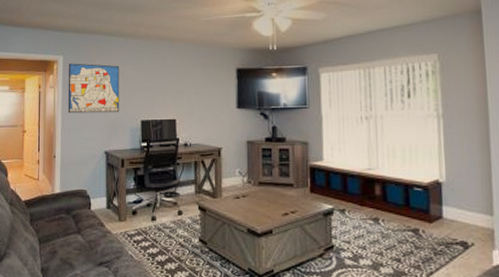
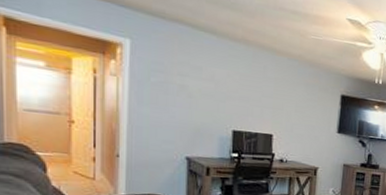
wall art: present [68,63,120,114] -> none [137,50,209,118]

